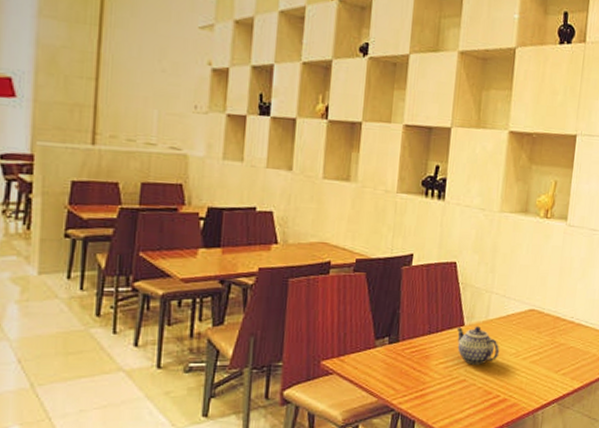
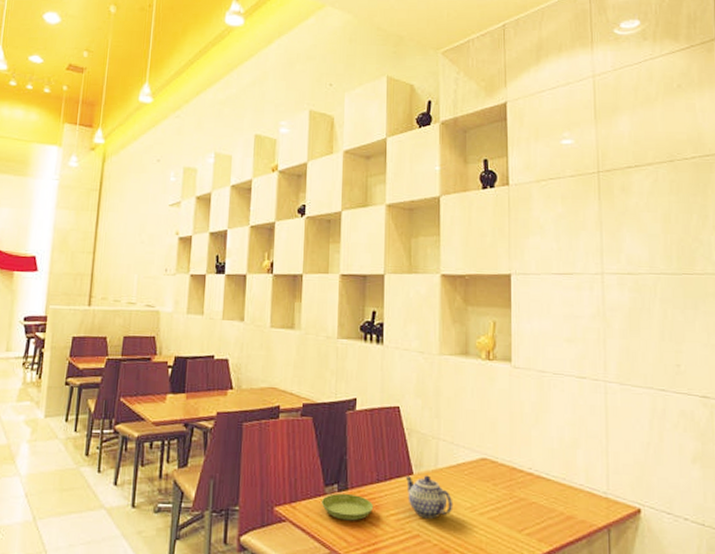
saucer: none [370,345,424,370] -> present [321,493,374,521]

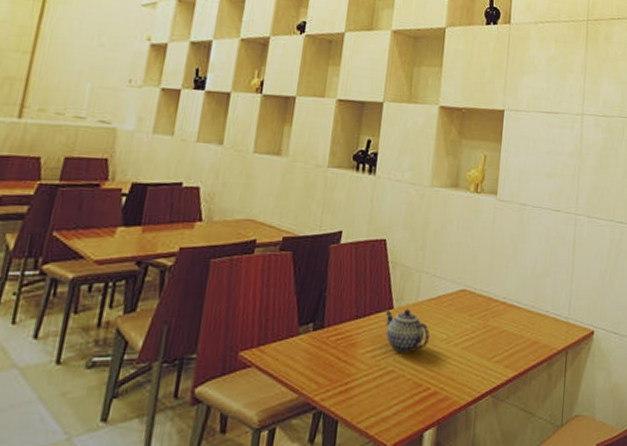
saucer: present [321,493,374,521] -> none [293,332,350,361]

